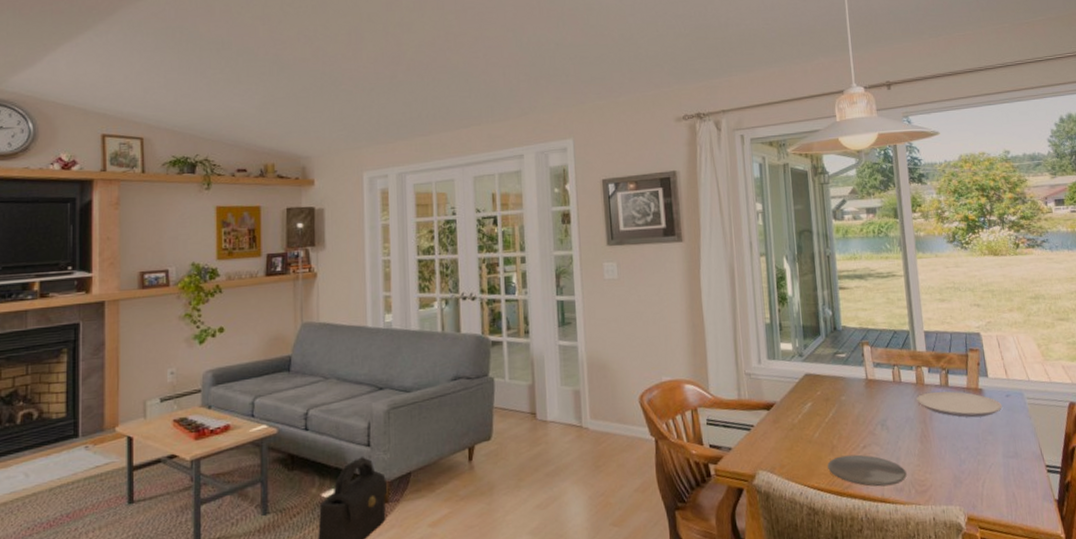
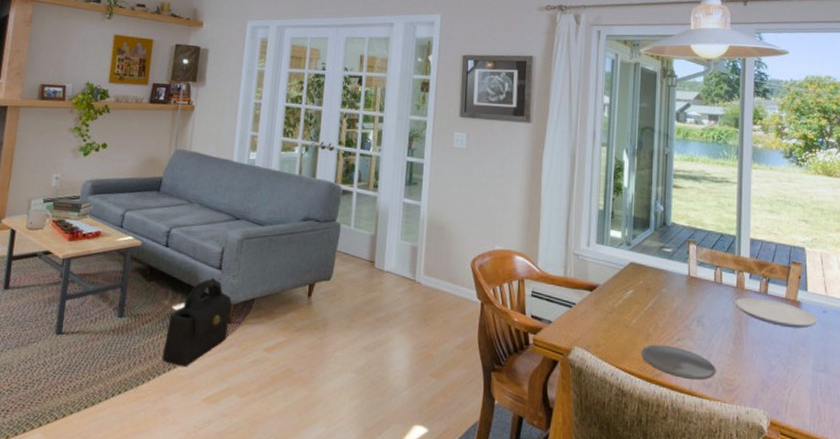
mug: none [142,409,173,434] -> present [25,208,53,230]
books: none [163,392,219,419] -> present [45,199,94,220]

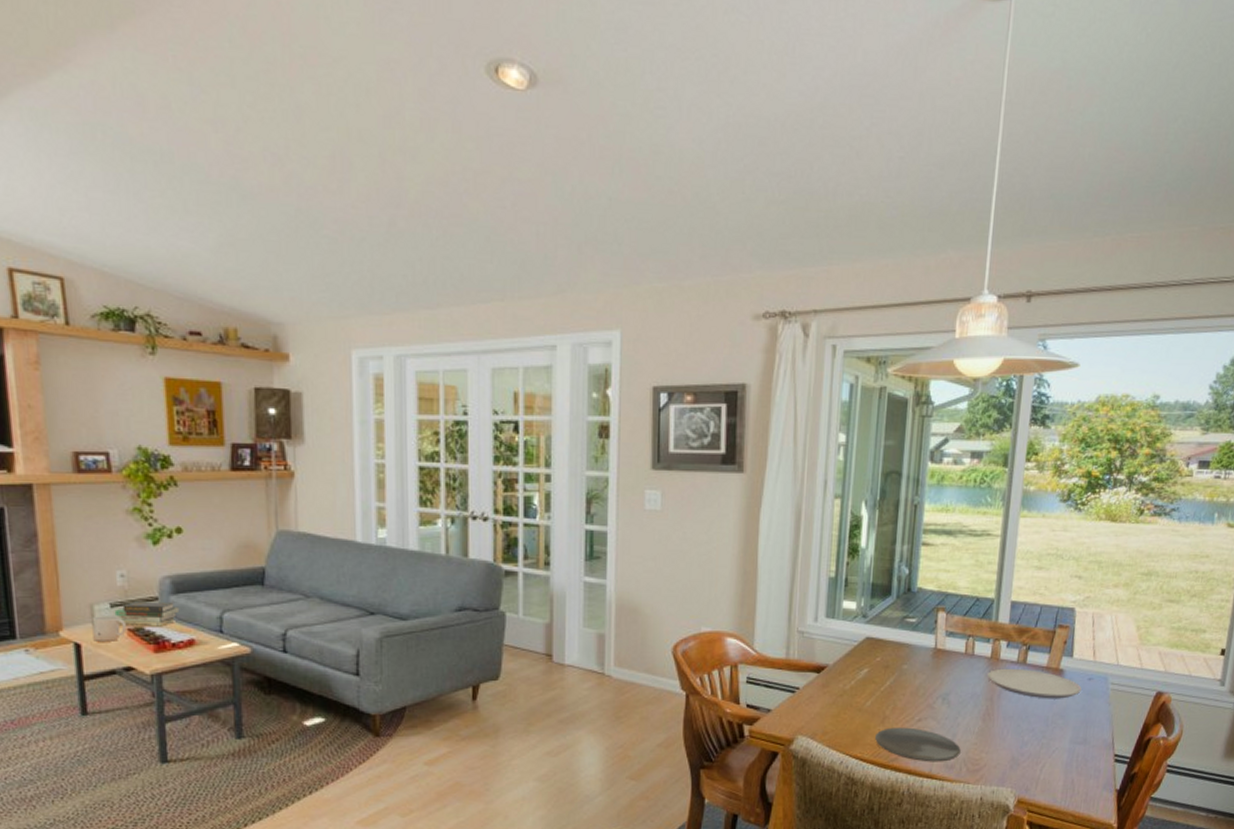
handbag: present [162,277,233,366] -> none [299,685,379,788]

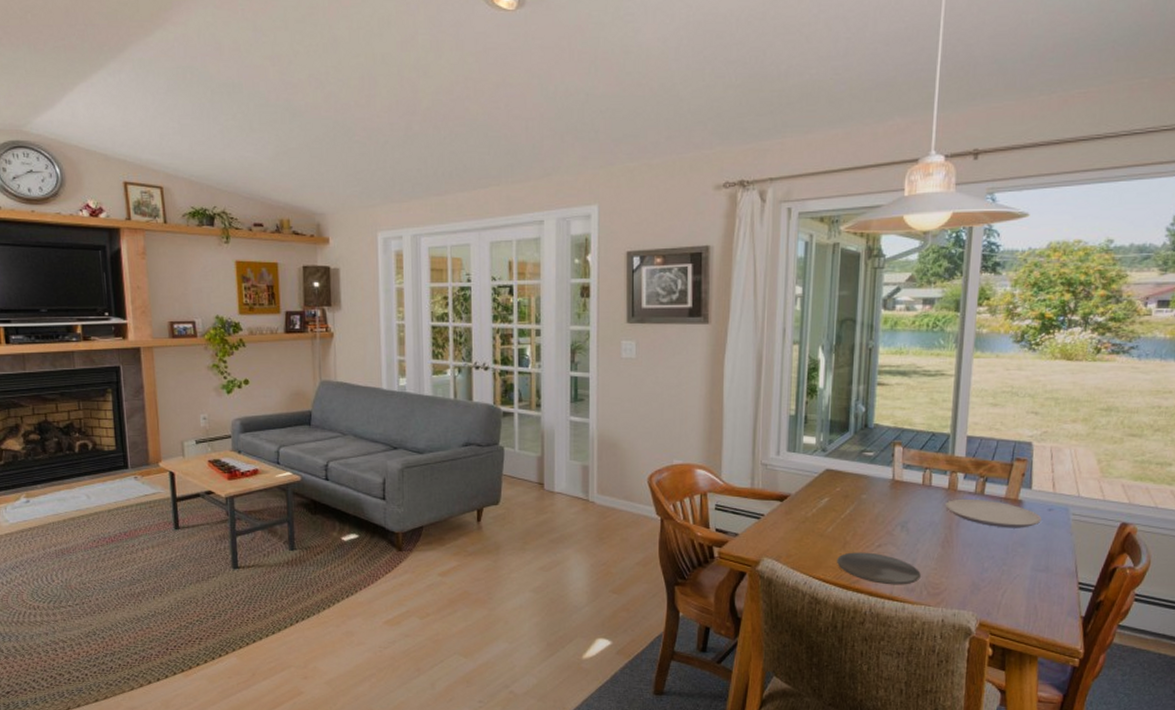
mug: present [91,616,127,641] -> none [182,450,208,471]
books: present [114,601,180,627] -> none [198,439,247,459]

